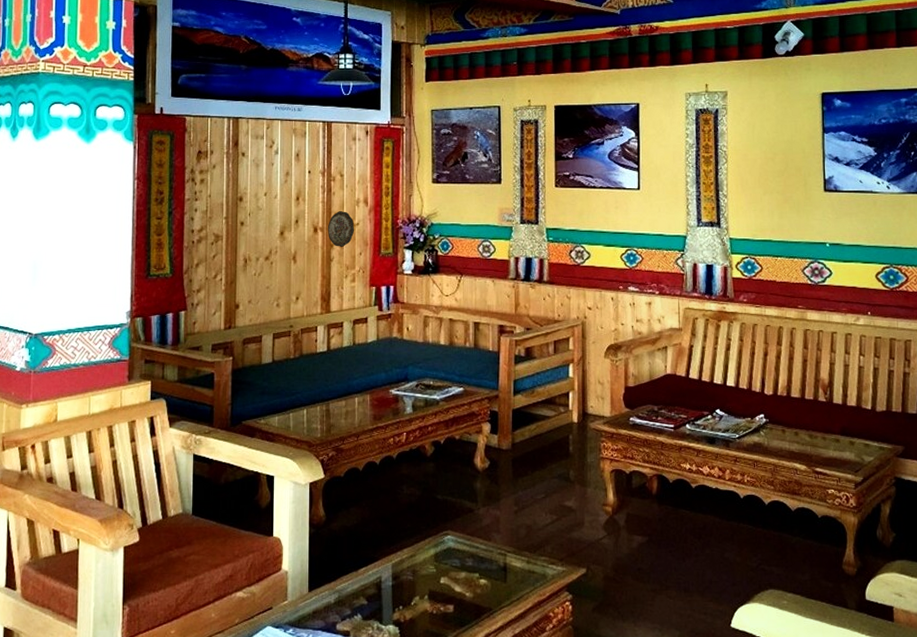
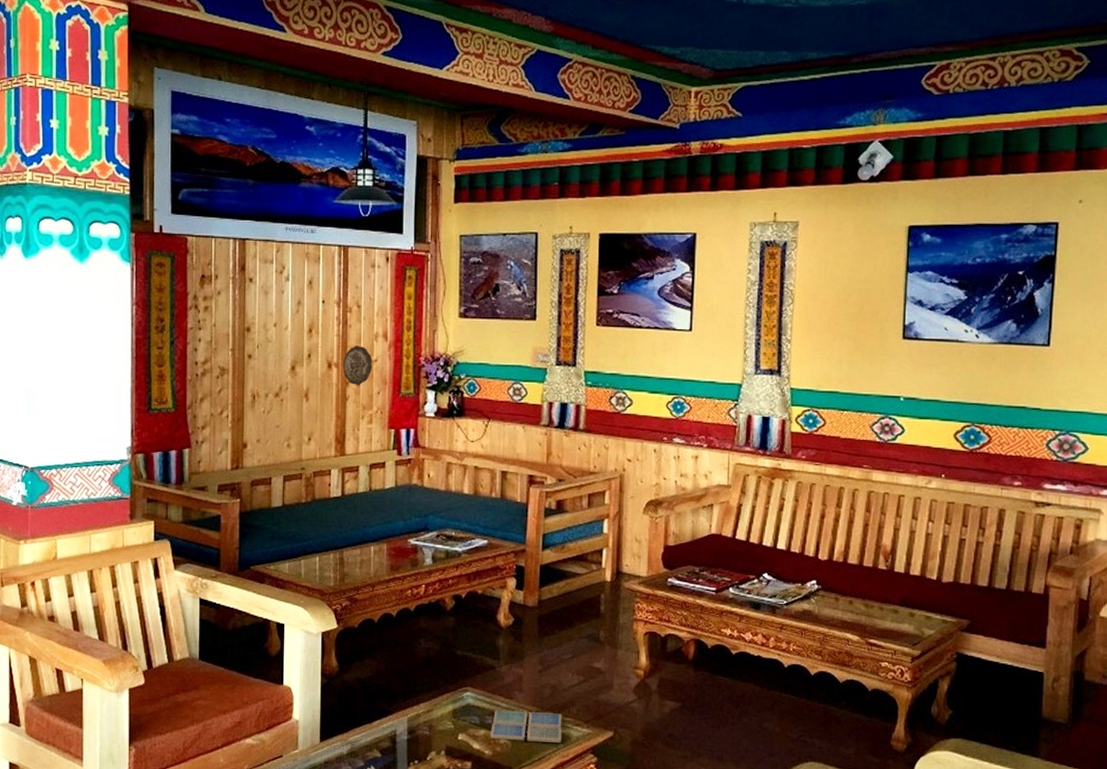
drink coaster: none [471,552,538,583] -> present [491,710,562,743]

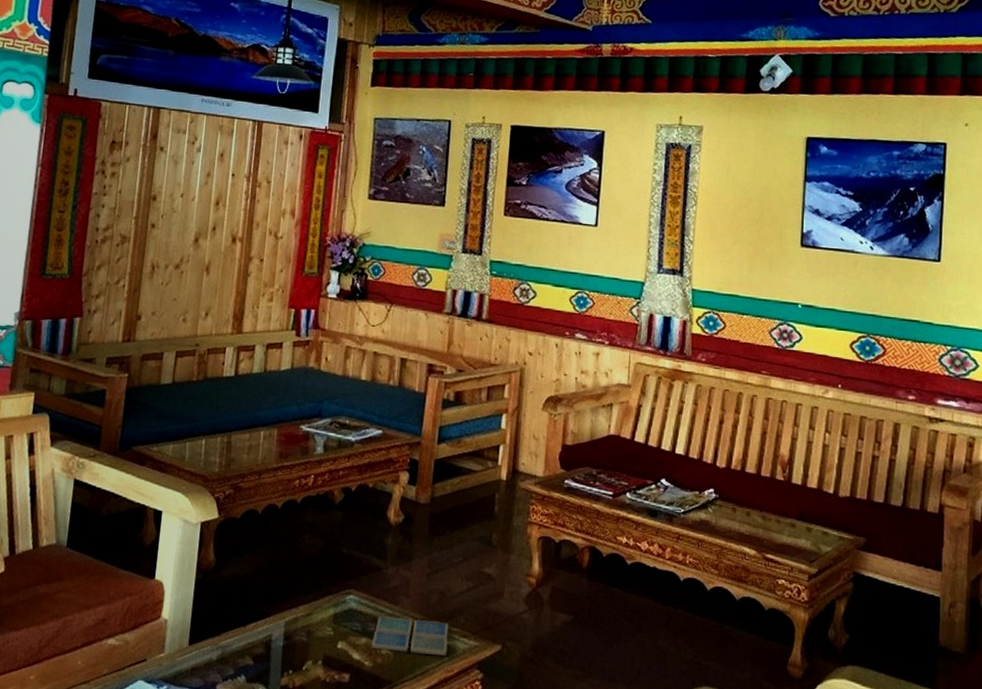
decorative plate: present [343,345,373,385] -> none [247,220,278,261]

